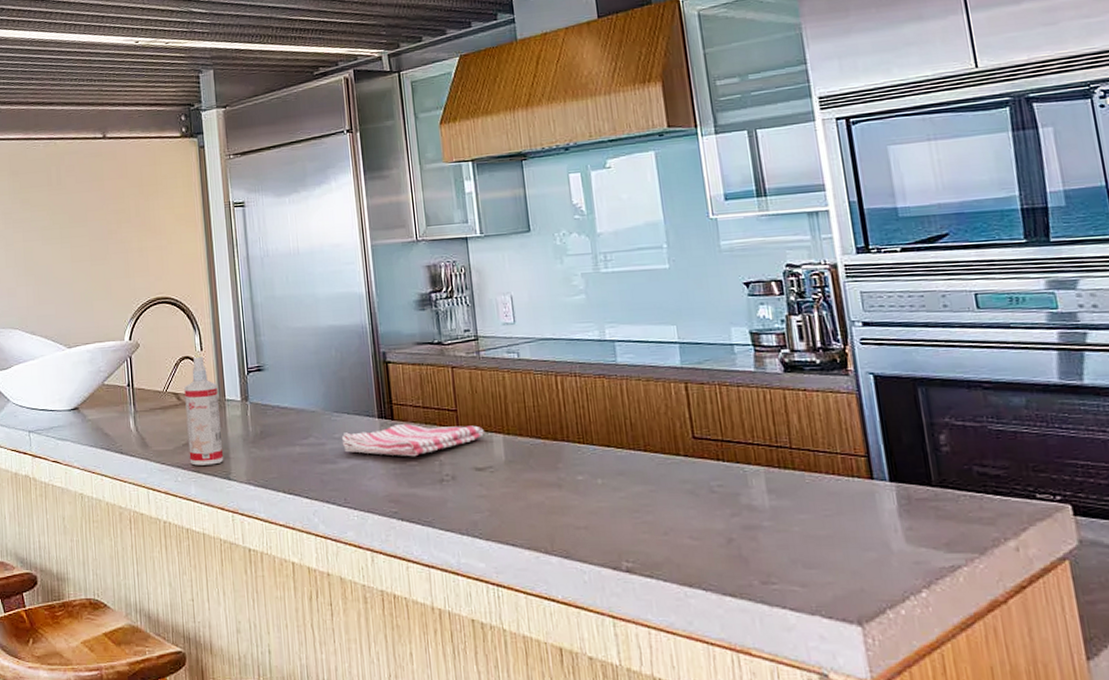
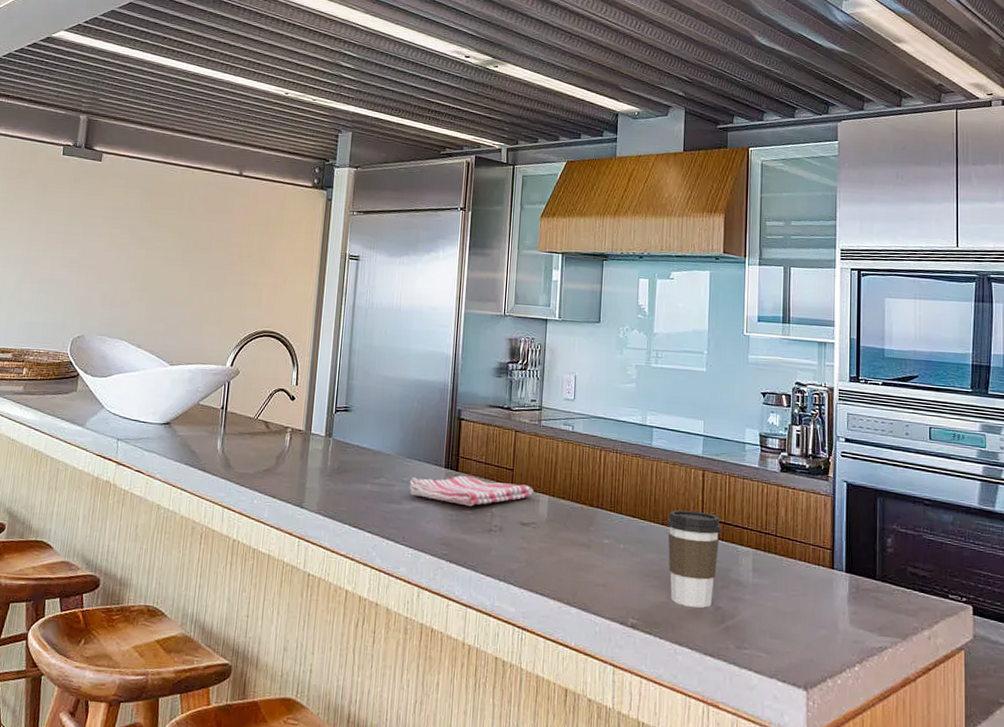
spray bottle: present [184,356,224,466] -> none [267,390,306,492]
coffee cup: none [650,431,722,542] -> present [667,510,722,608]

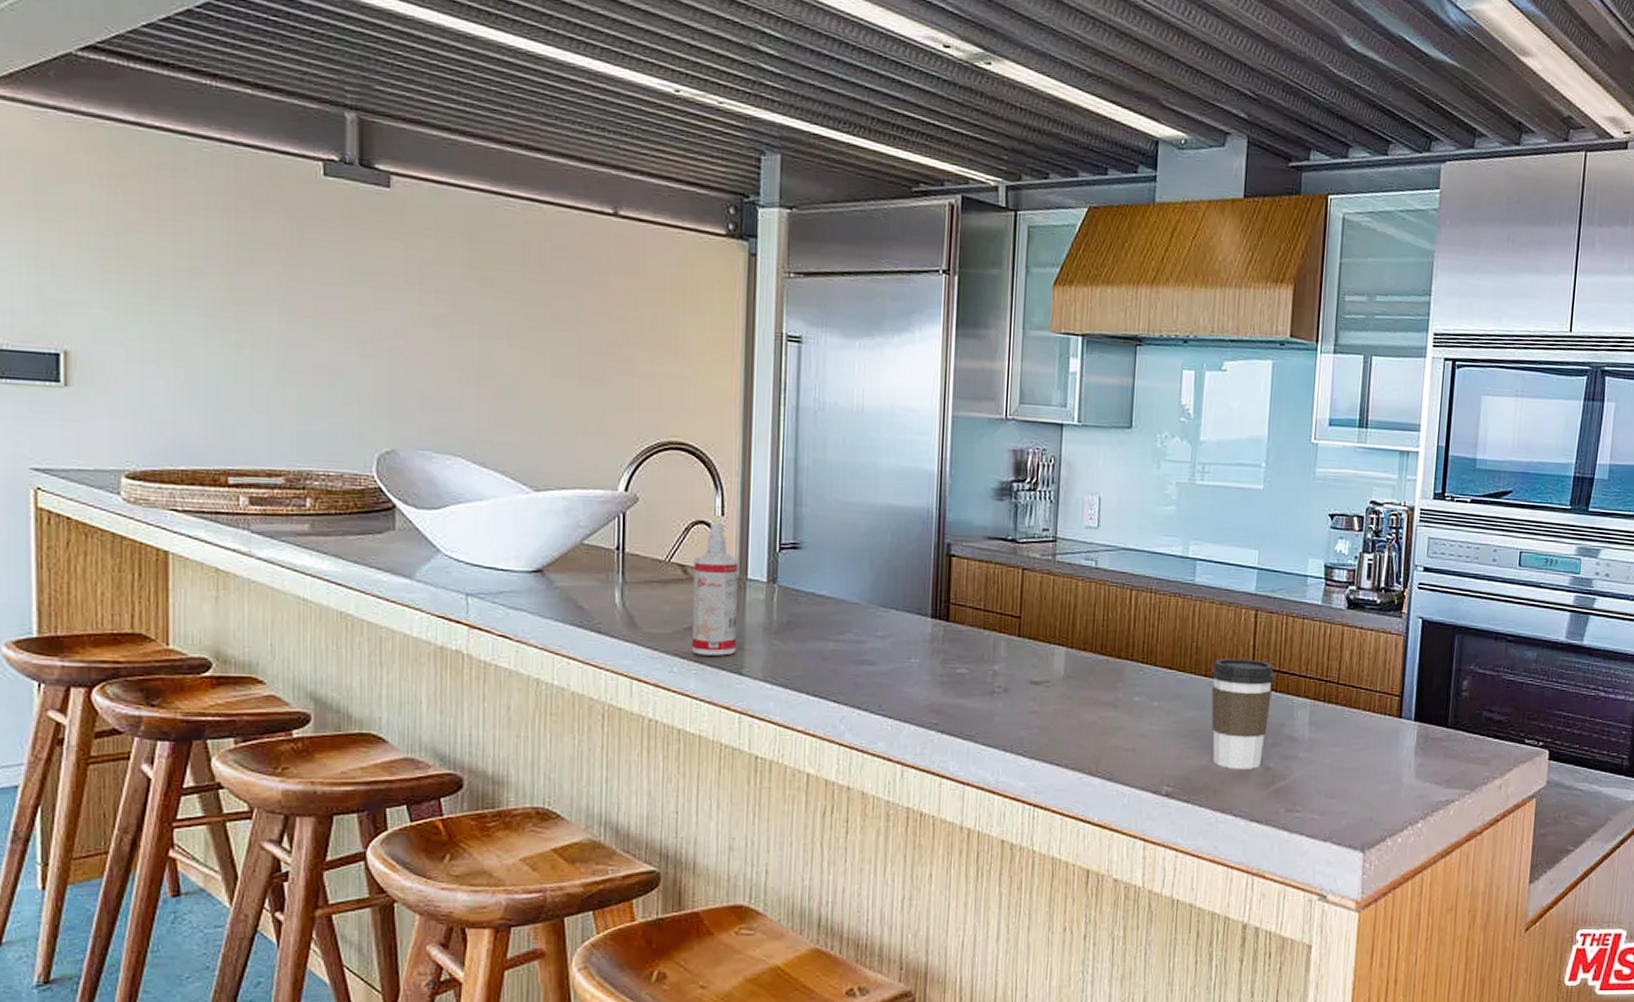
spray bottle: none [267,390,306,492] -> present [691,522,738,656]
dish towel: present [409,476,533,507] -> none [885,627,1047,665]

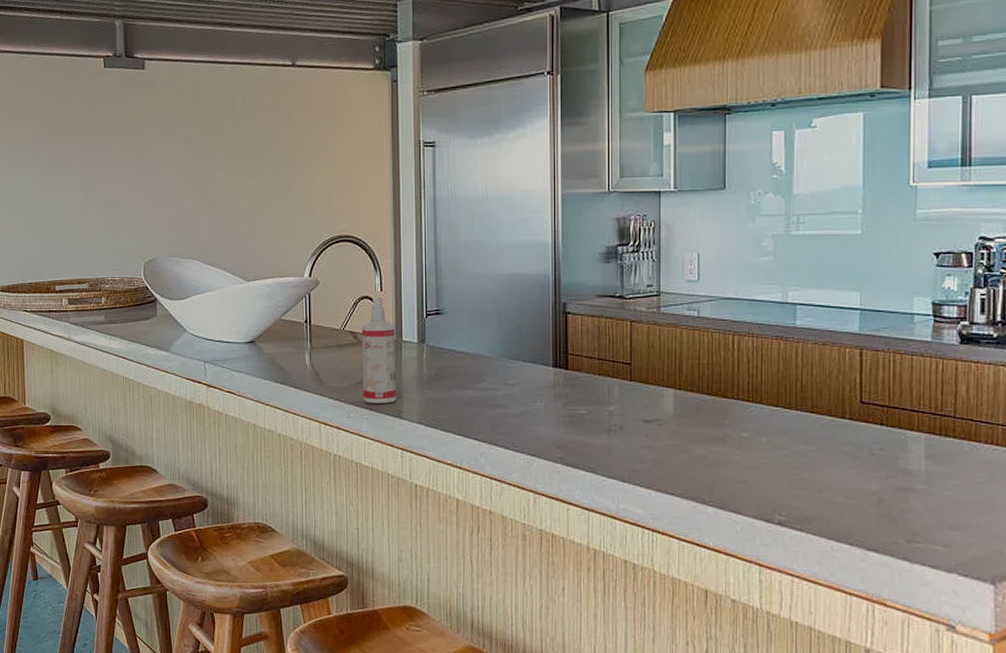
coffee cup: present [1210,658,1276,769] -> none [817,395,885,501]

